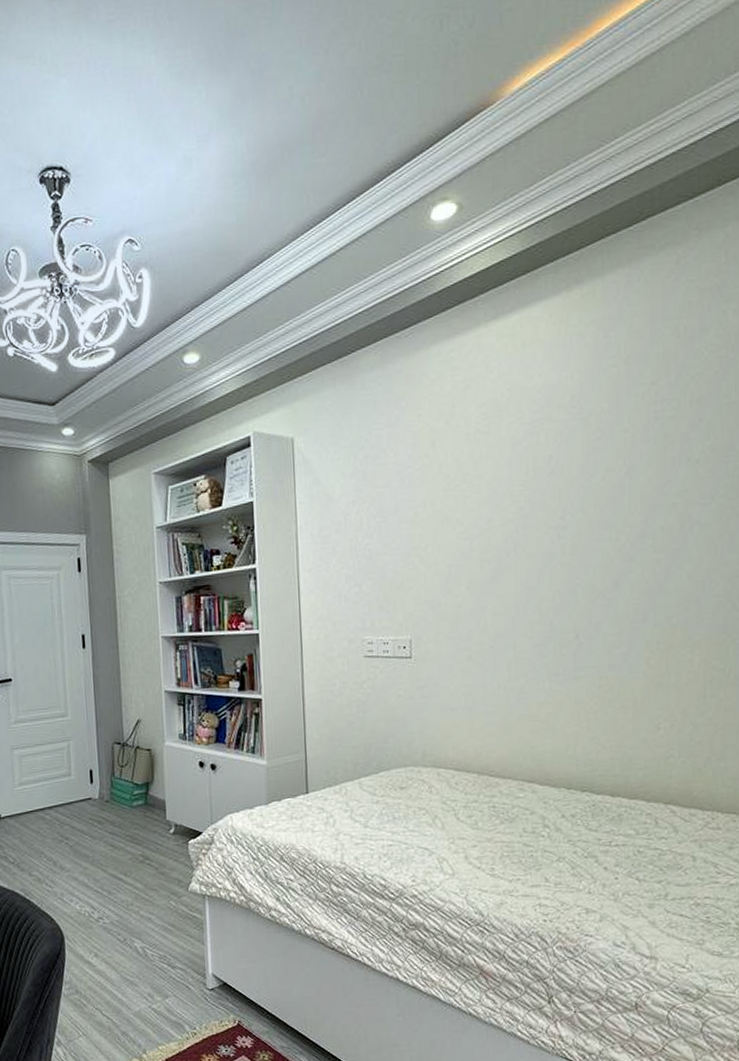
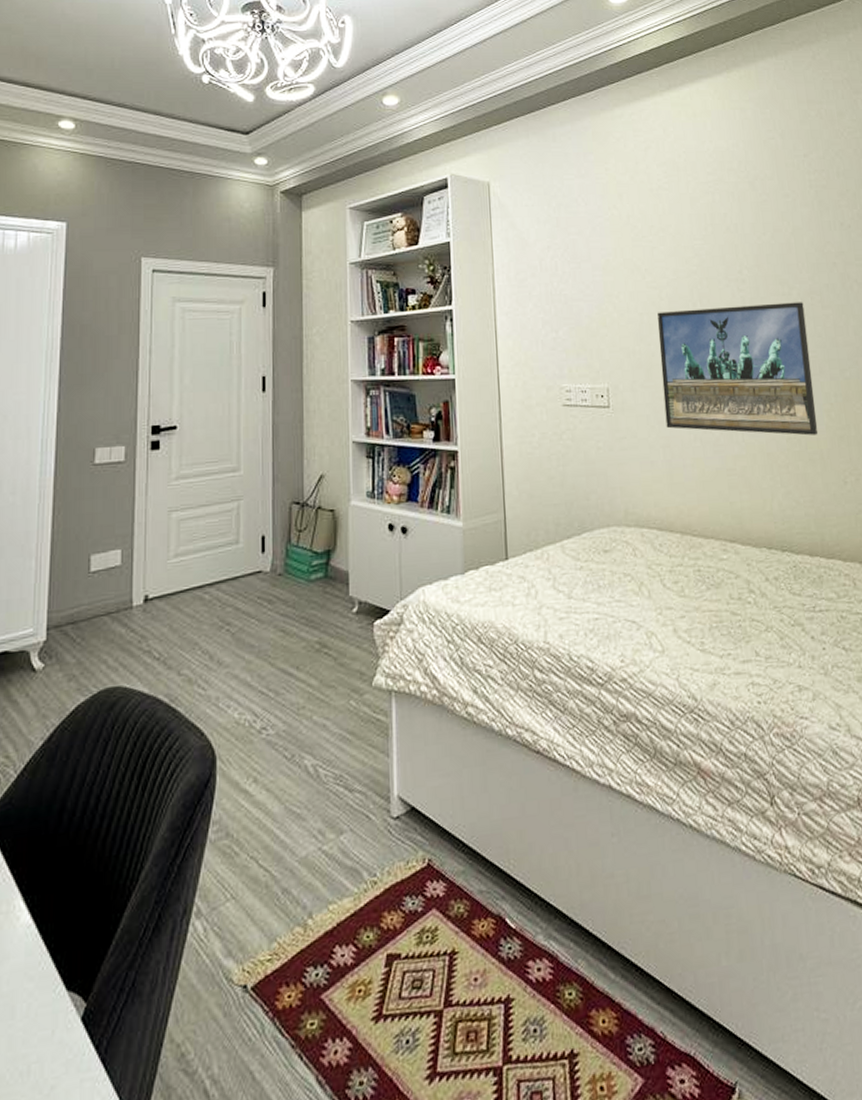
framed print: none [466,547,634,683] -> present [657,302,819,436]

